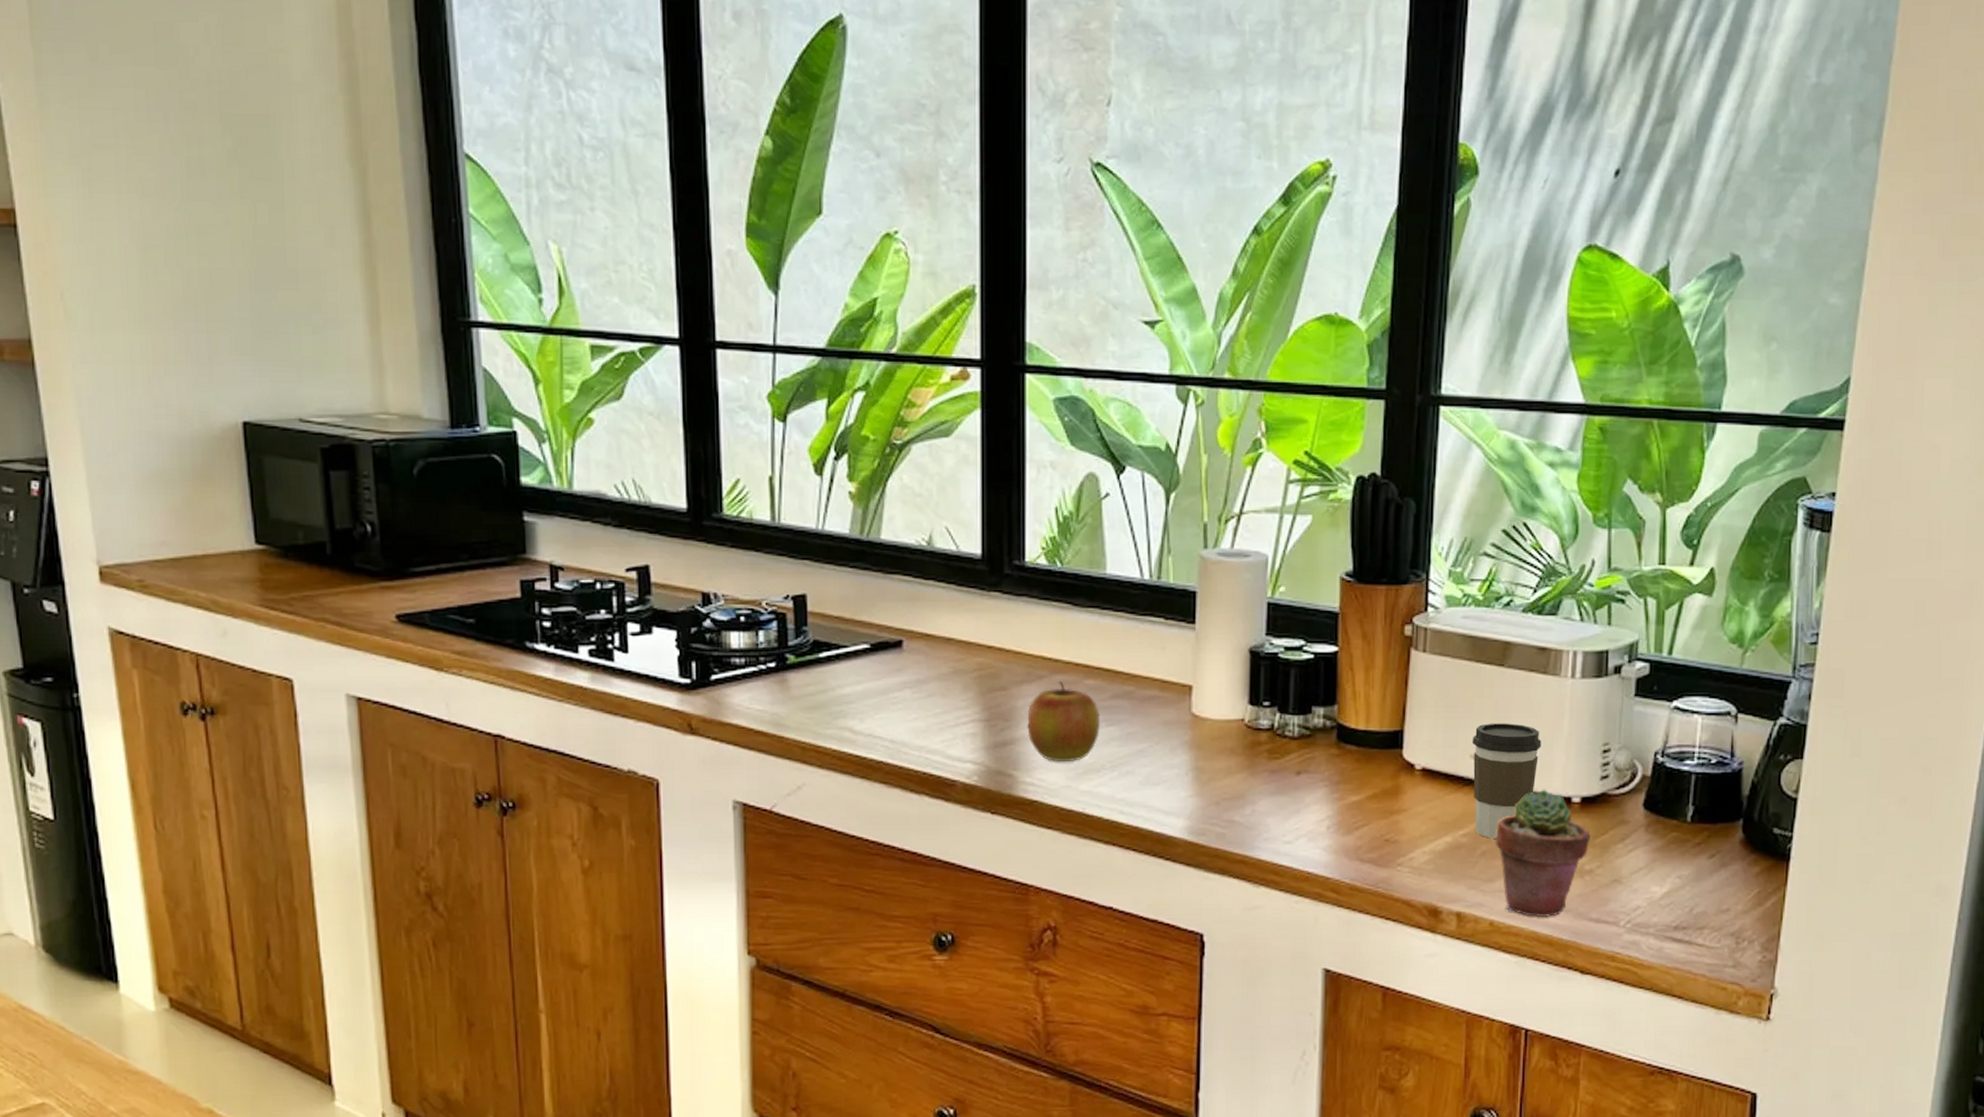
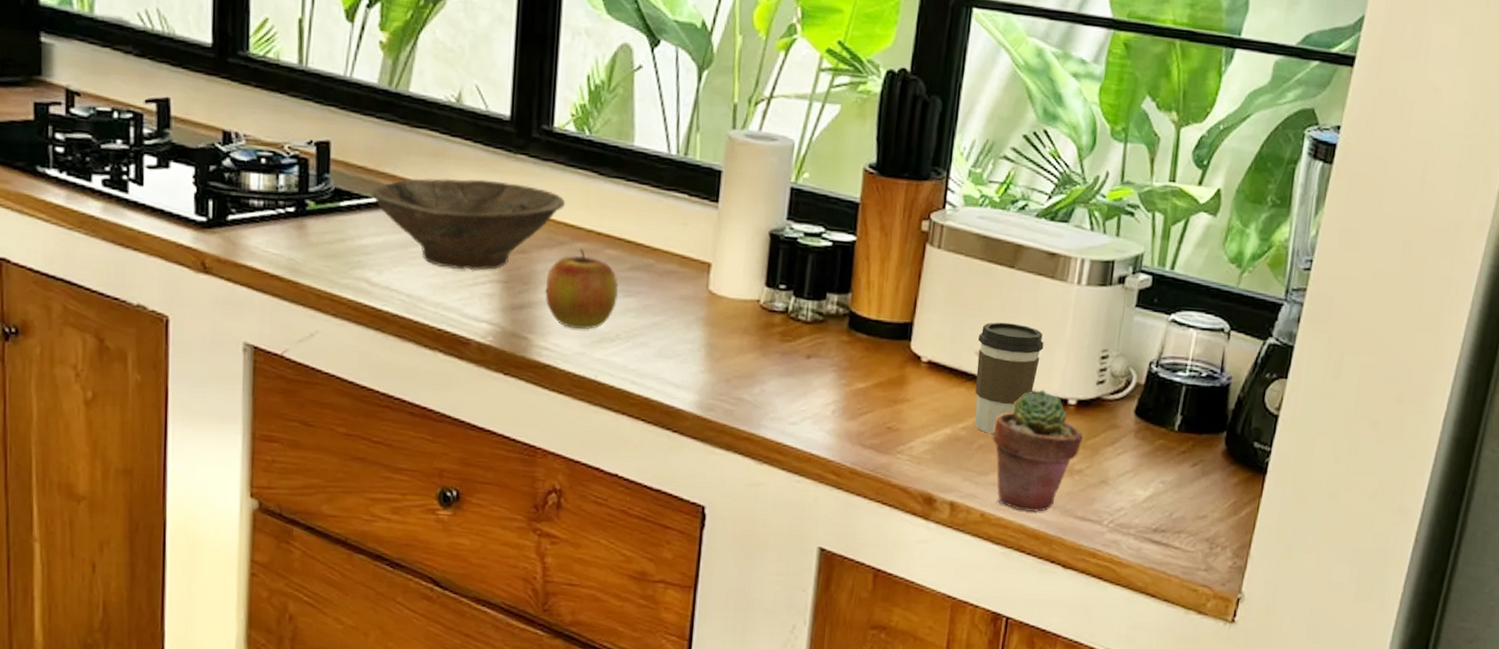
bowl: none [850,620,1042,711] -> present [372,178,566,271]

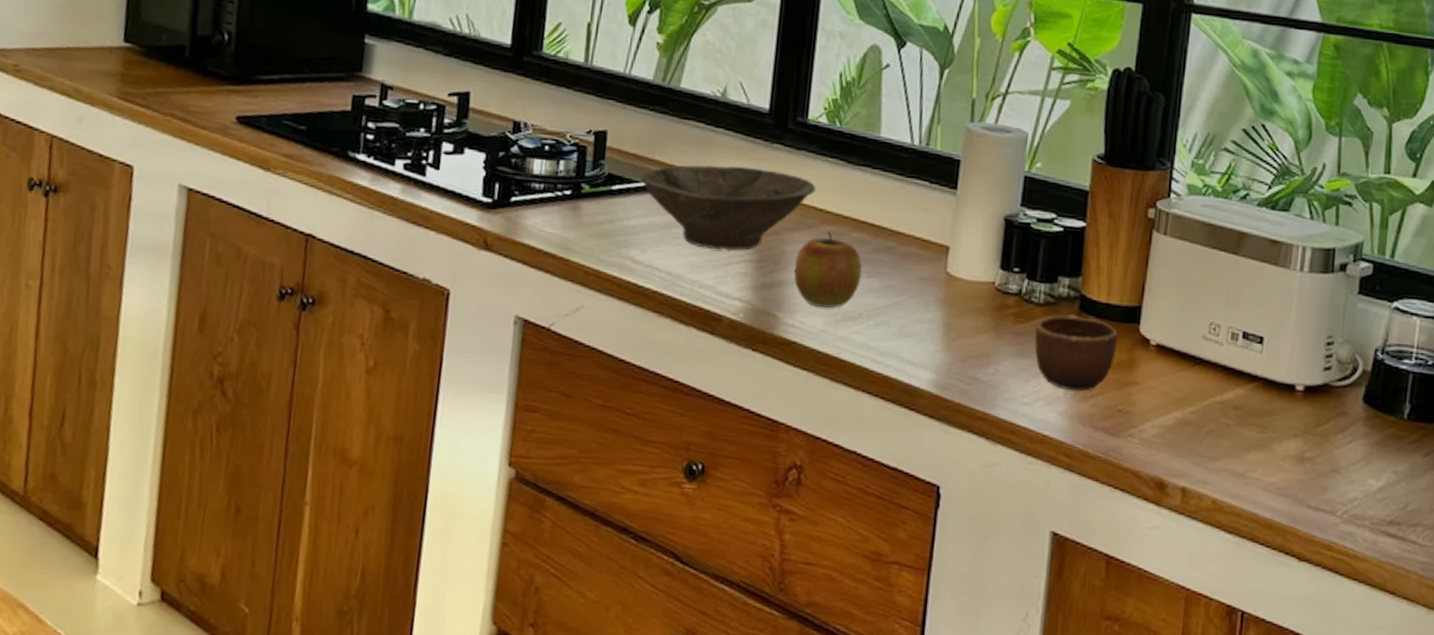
mug: none [801,331,889,410] -> present [1034,314,1119,391]
coffee cup: present [974,322,1044,434] -> none [1203,307,1270,419]
potted succulent: present [992,389,1083,513] -> none [1221,374,1312,501]

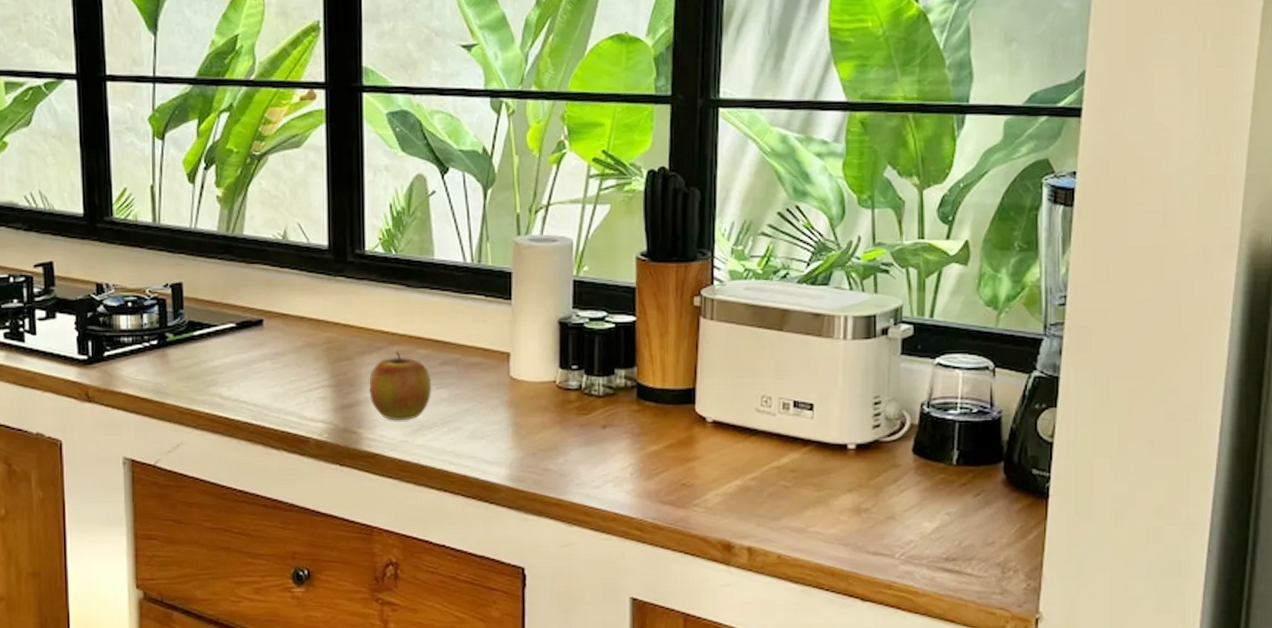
bowl: present [641,164,816,251] -> none [219,301,381,379]
mug: present [1034,314,1119,391] -> none [597,402,676,471]

